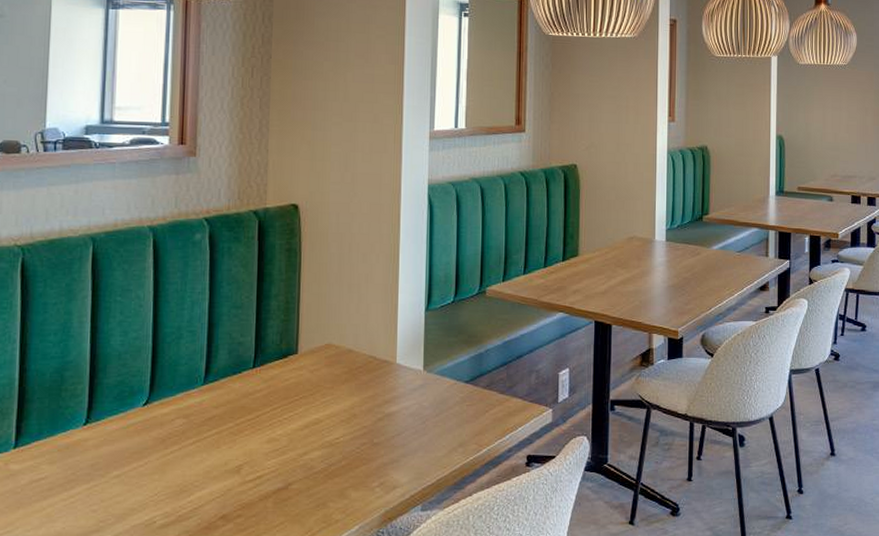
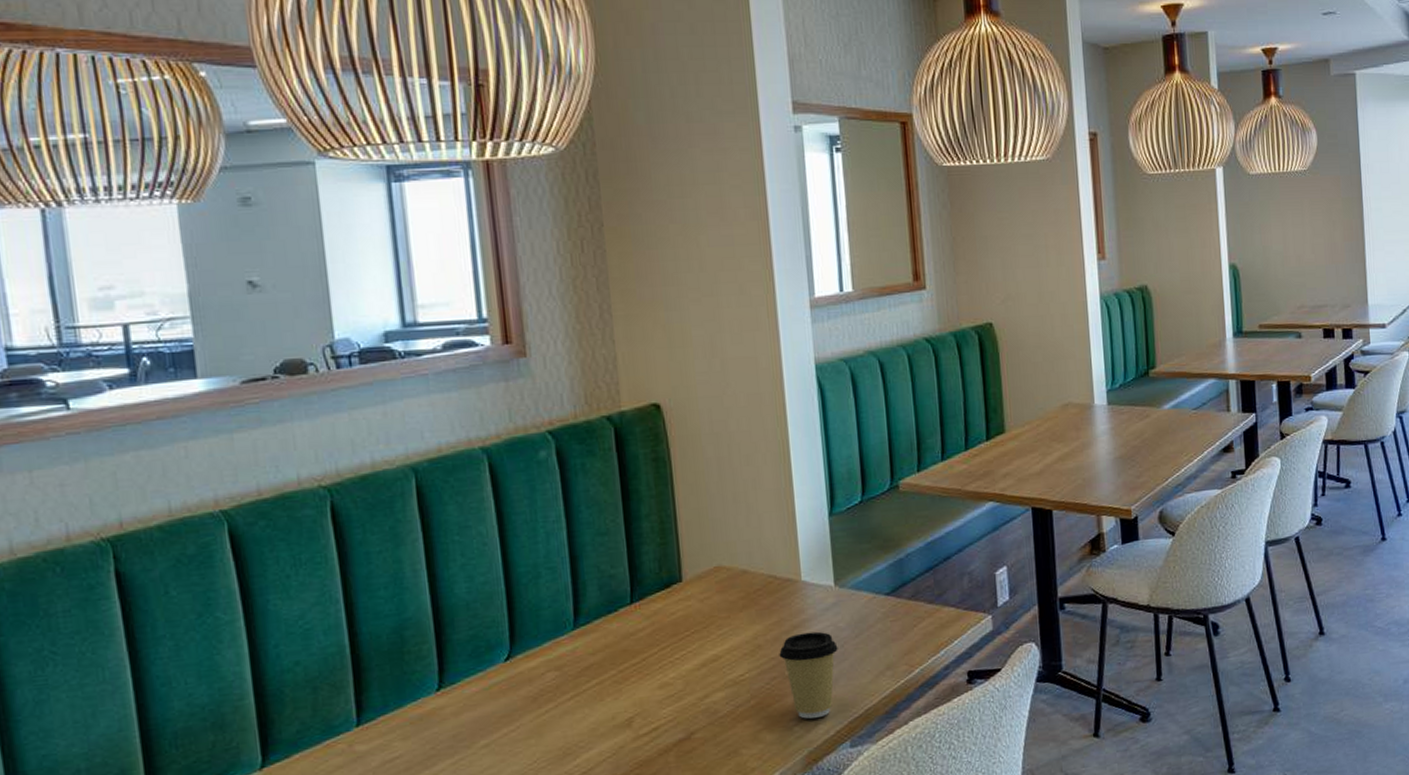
coffee cup: none [370,408,420,482] -> present [779,631,838,719]

